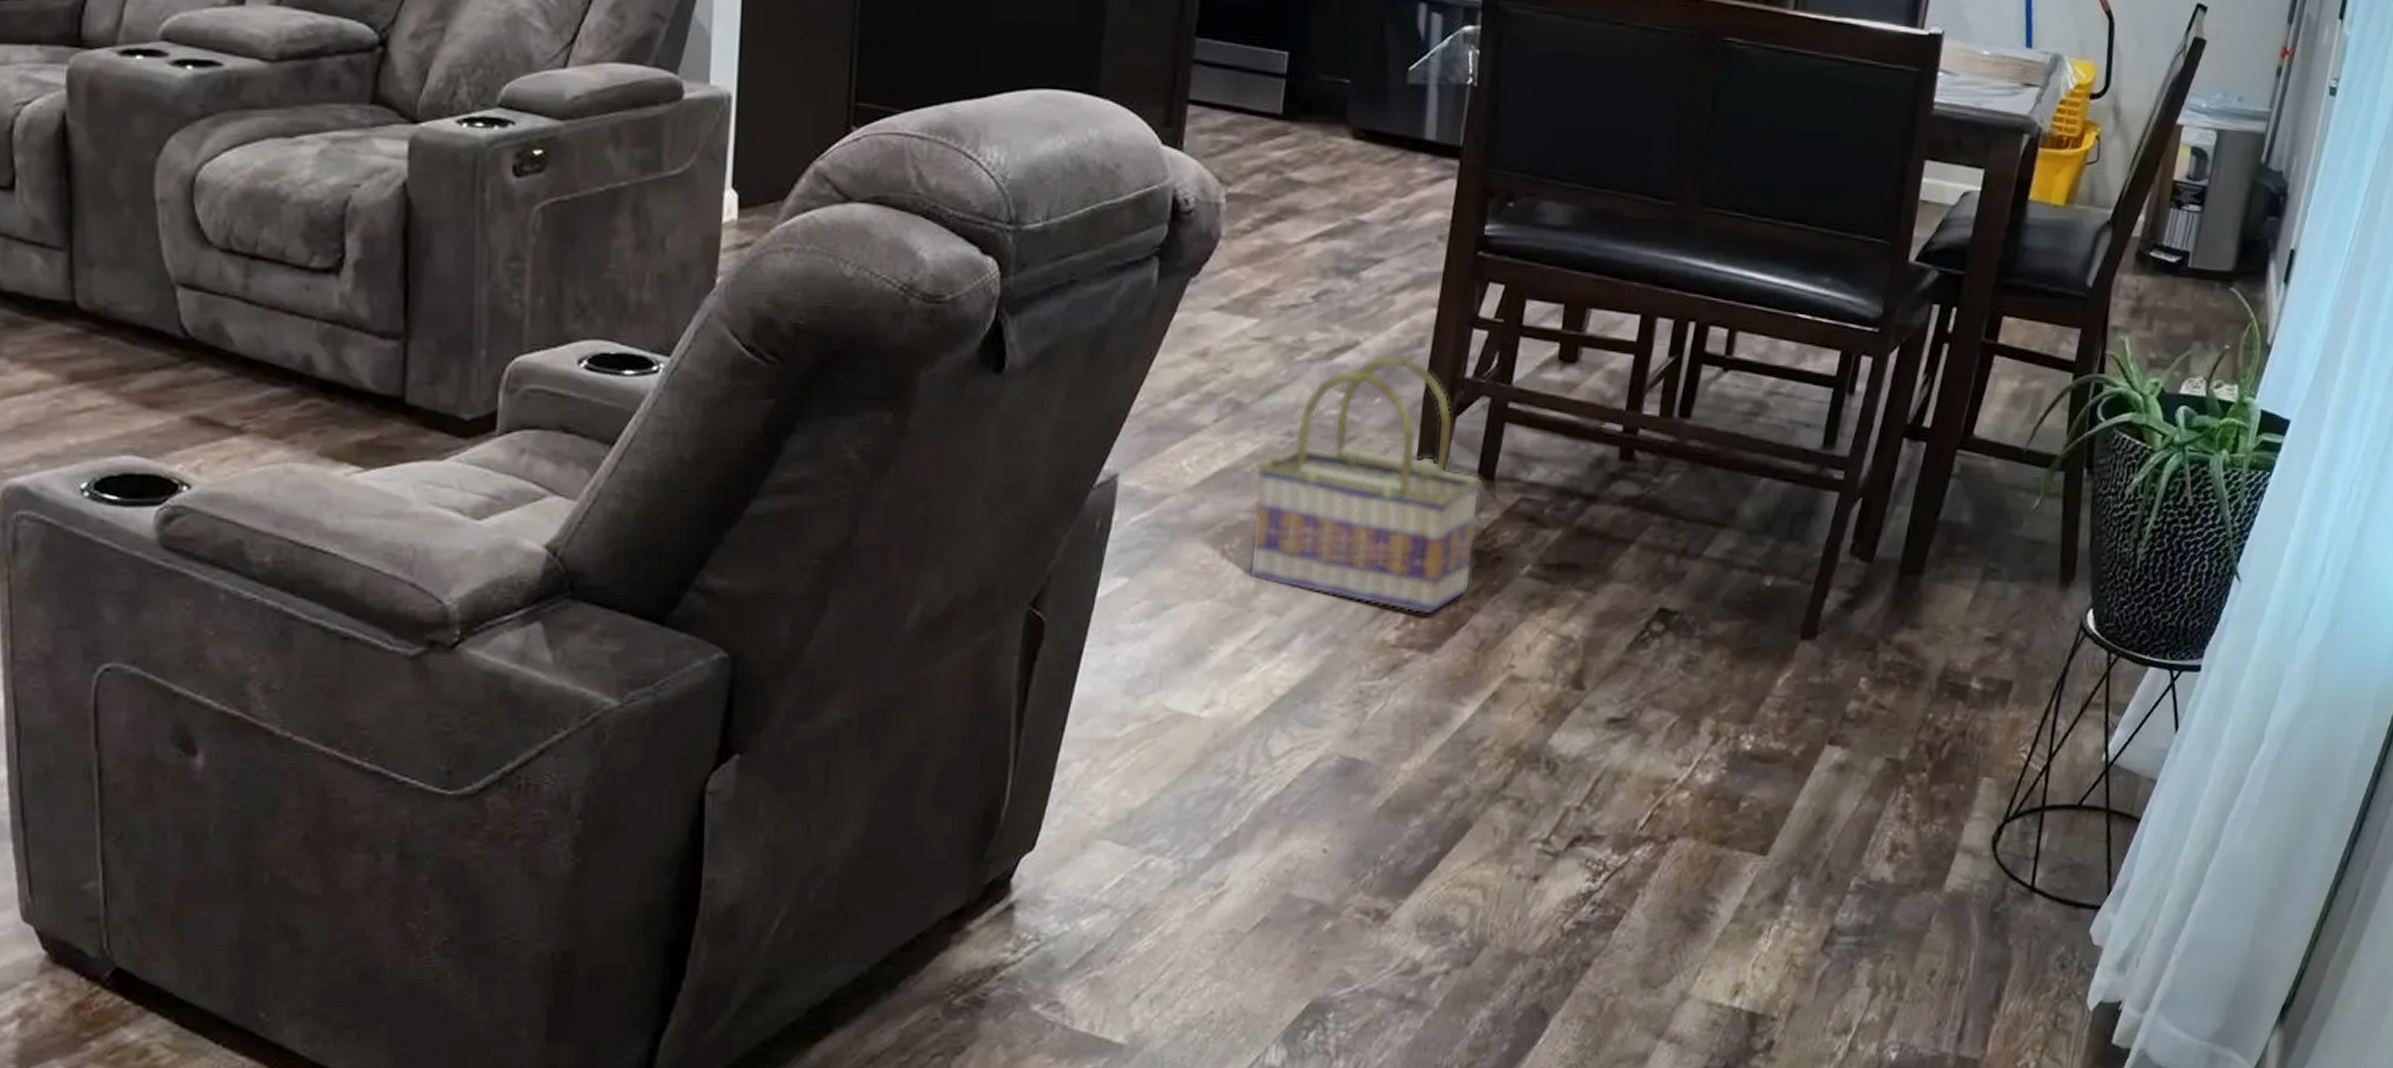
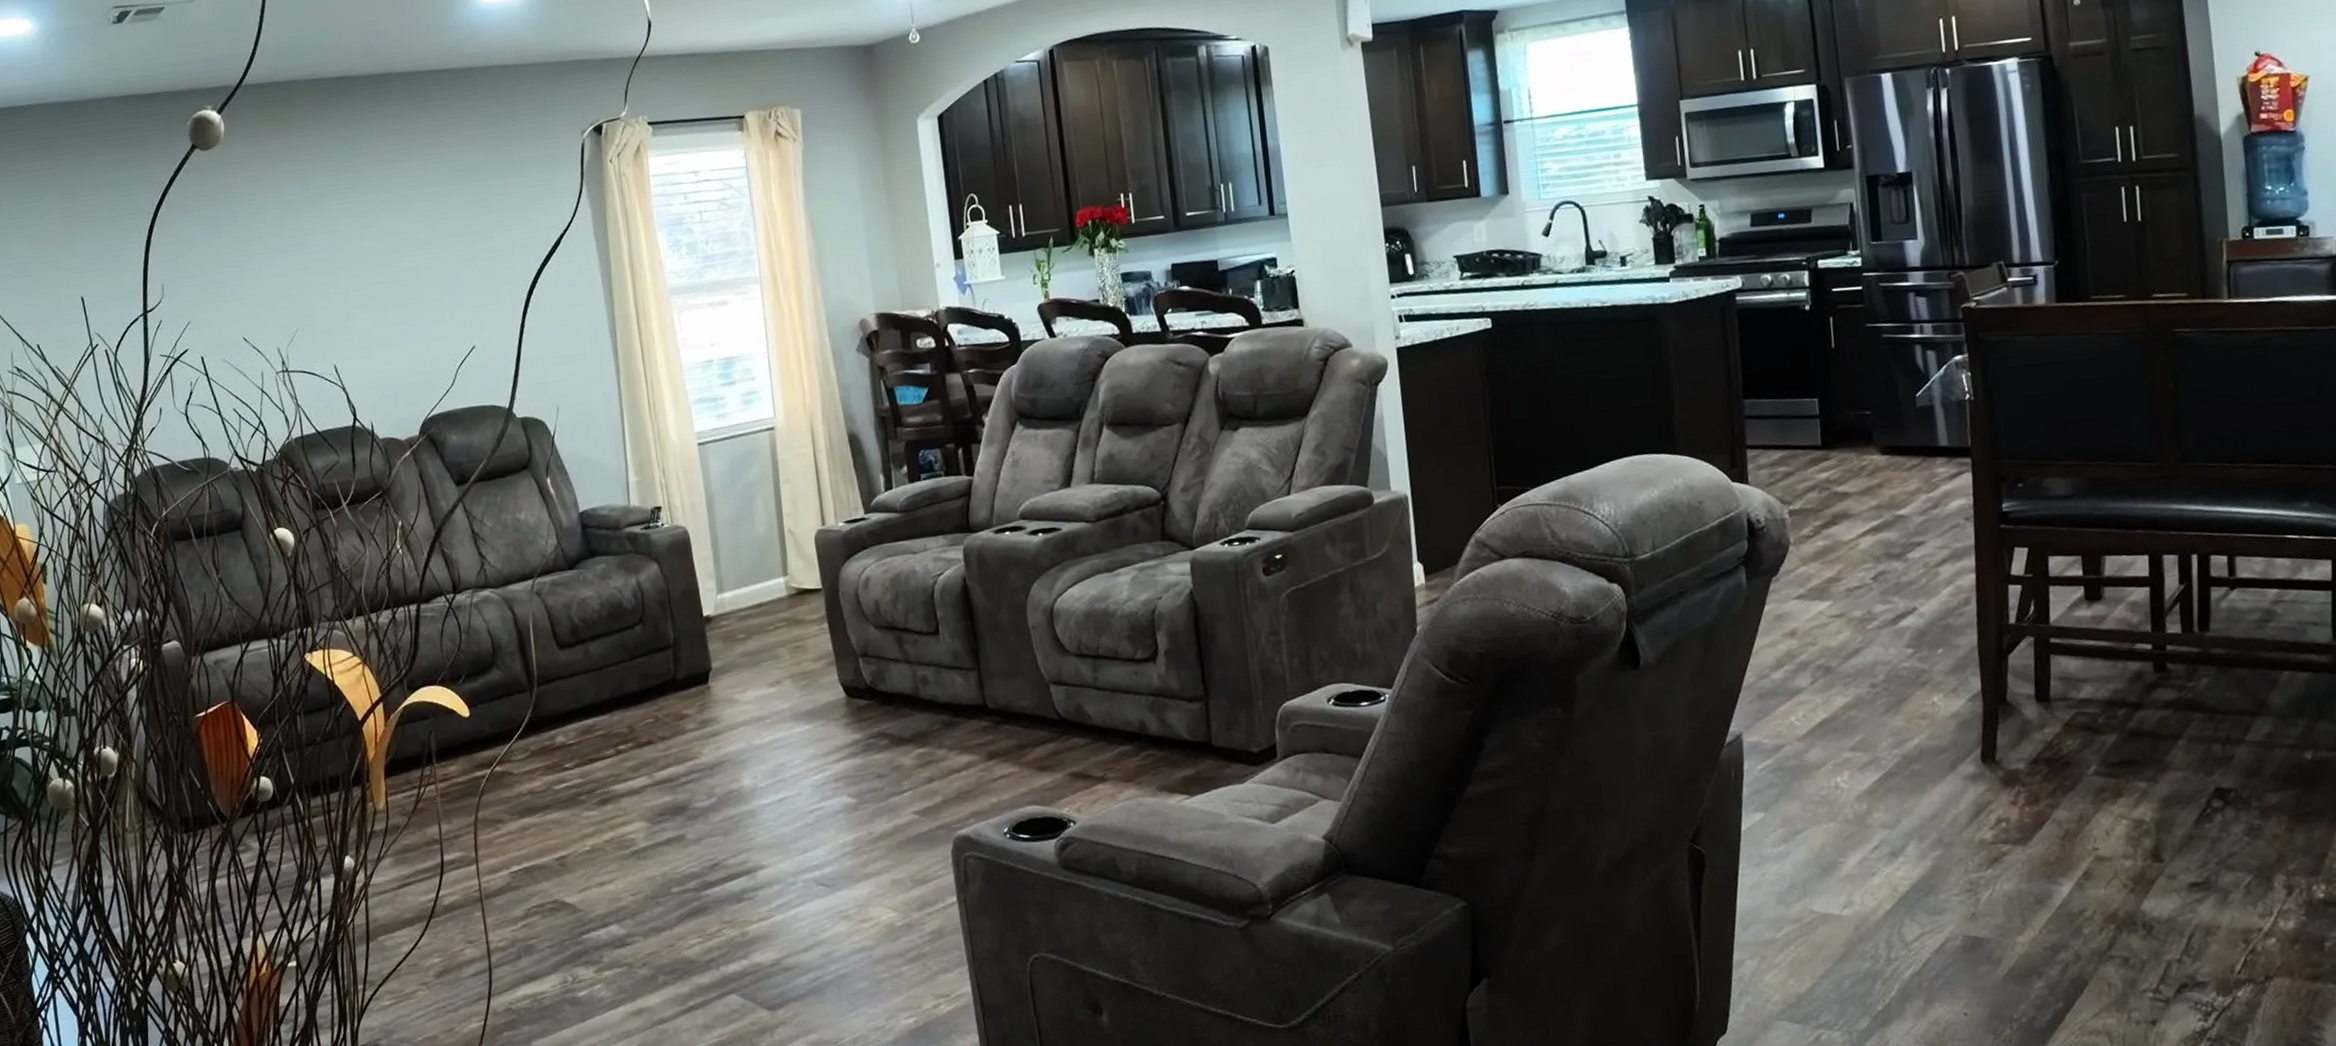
basket: present [1248,355,1484,615] -> none [1849,613,2047,815]

